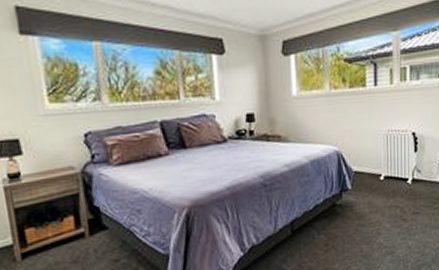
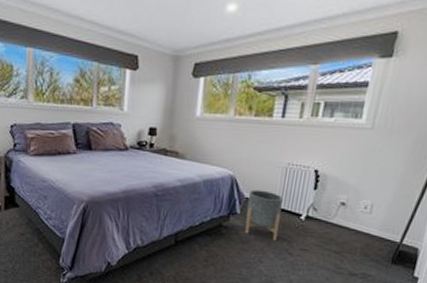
planter: none [356,160,389,211] -> present [245,189,283,241]

